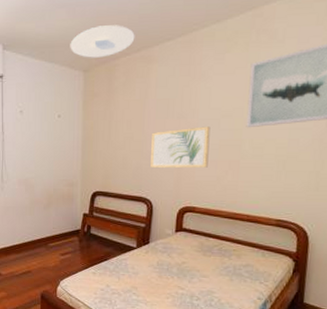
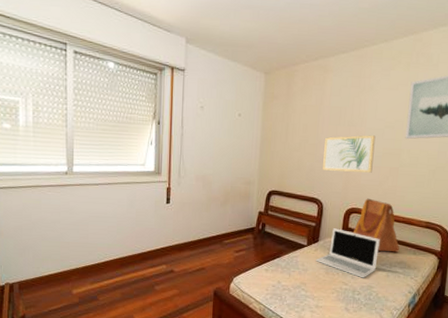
ceiling light: present [70,25,135,58] -> none [253,31,314,62]
laptop: none [146,229,220,283] -> present [315,228,380,278]
tote bag: none [187,195,245,254] -> present [352,198,400,253]

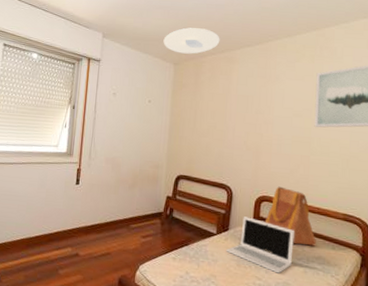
ceiling light: none [253,31,314,62] -> present [163,27,220,54]
wall art: present [323,135,376,173] -> none [231,122,284,160]

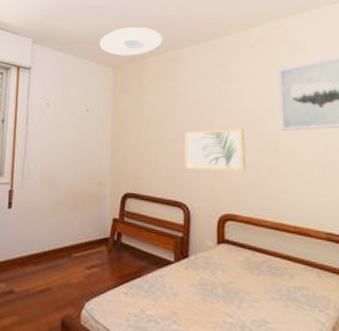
laptop: present [225,216,294,274] -> none [186,240,269,309]
wall art: none [231,122,284,160] -> present [185,128,246,171]
tote bag: present [264,186,317,246] -> none [231,202,298,274]

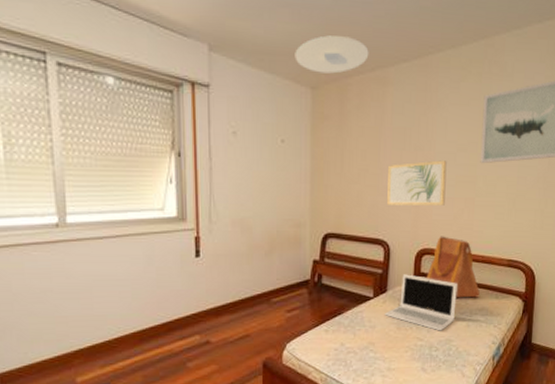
laptop: none [186,240,269,309] -> present [384,274,458,331]
tote bag: none [231,202,298,274] -> present [426,236,481,298]

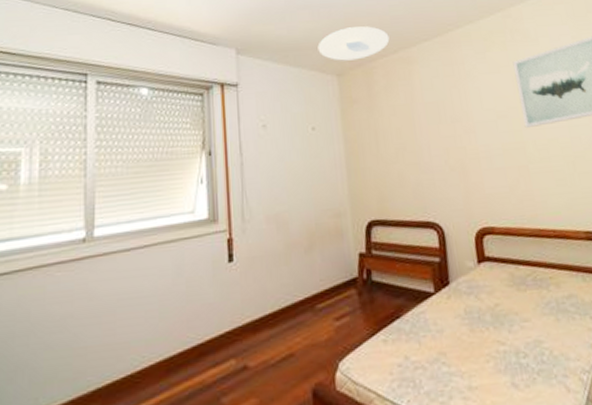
laptop: present [384,274,458,331] -> none [451,260,539,330]
wall art: present [387,160,447,206] -> none [427,129,497,183]
tote bag: present [426,236,481,298] -> none [492,211,564,285]

